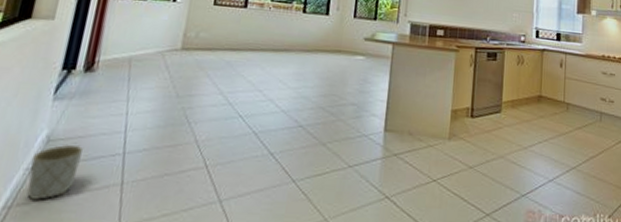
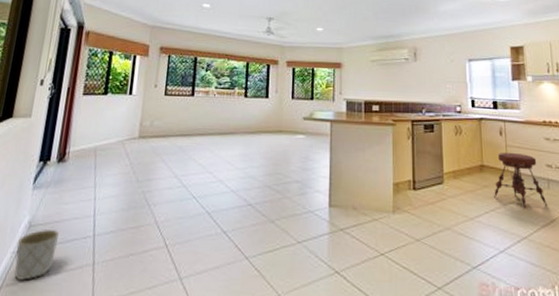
stool: none [549,84,598,139] -> present [494,152,548,208]

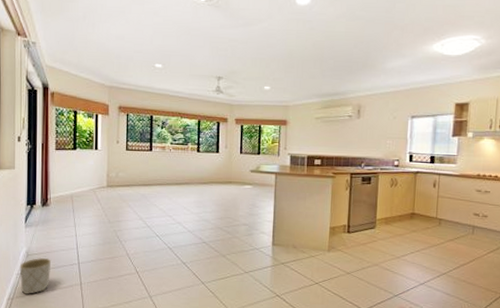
stool: present [494,152,548,208] -> none [421,202,470,249]

